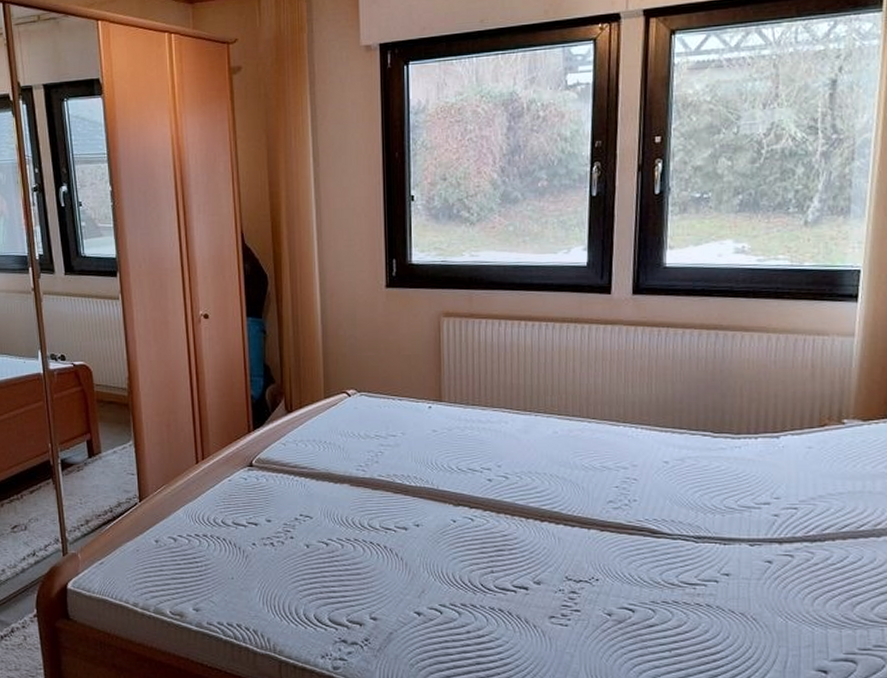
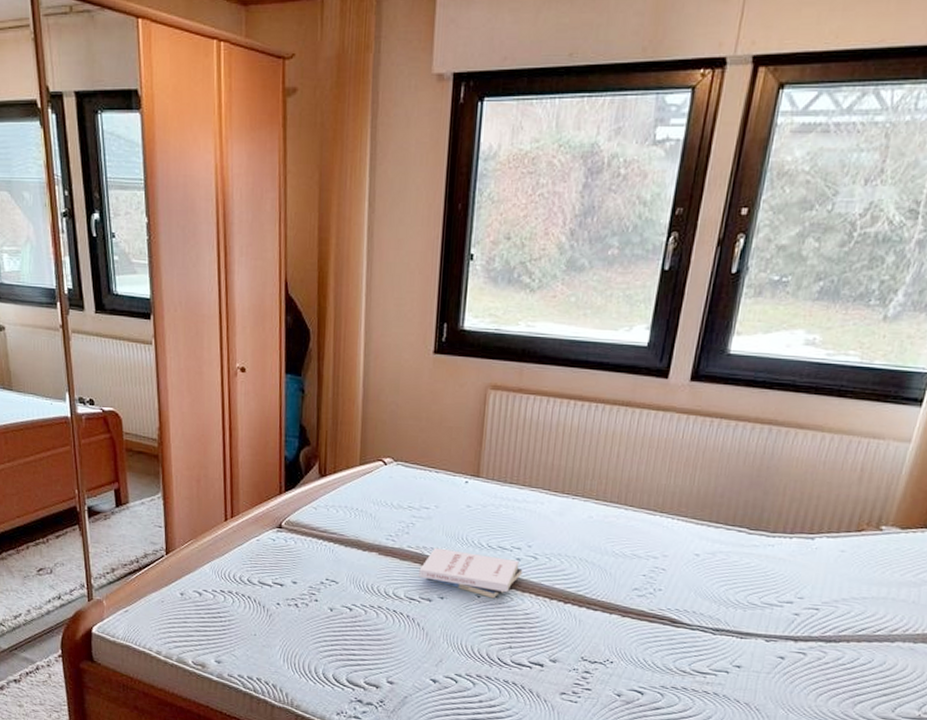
books: none [392,474,495,522] -> present [419,547,523,599]

